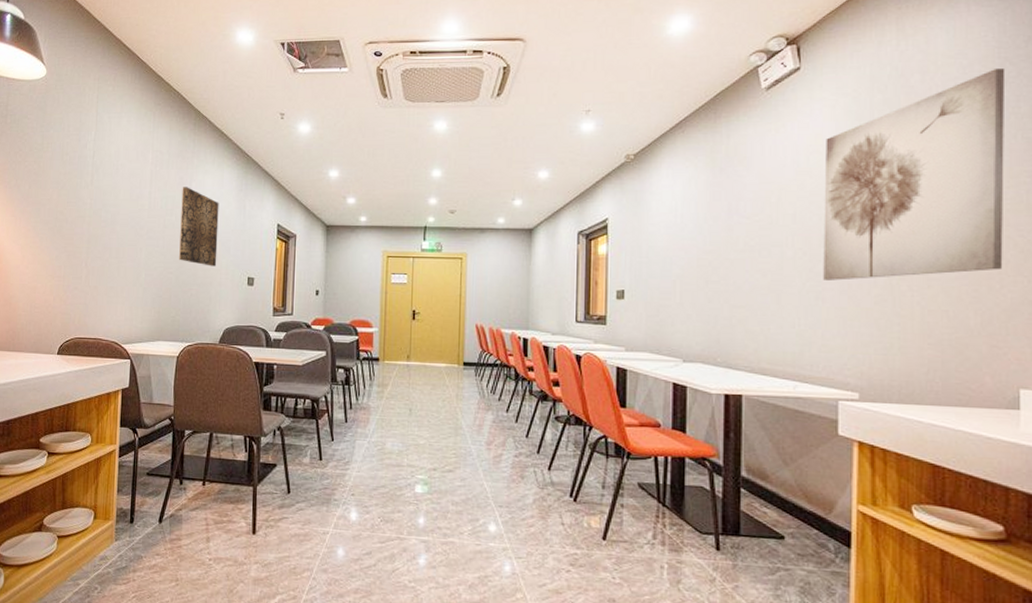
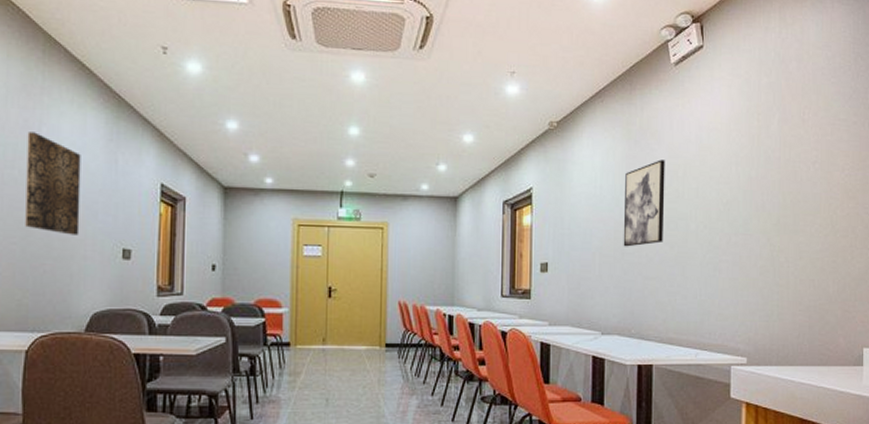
wall art: none [707,186,756,275] -> present [623,159,665,247]
wall art: present [823,67,1006,281] -> none [720,61,858,253]

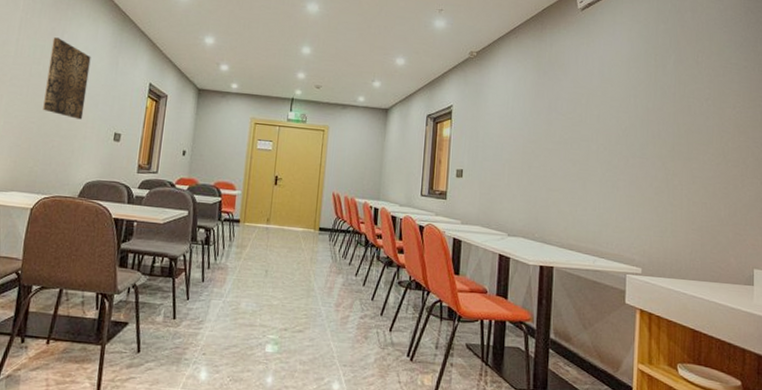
wall art: present [623,159,665,247] -> none [530,88,571,162]

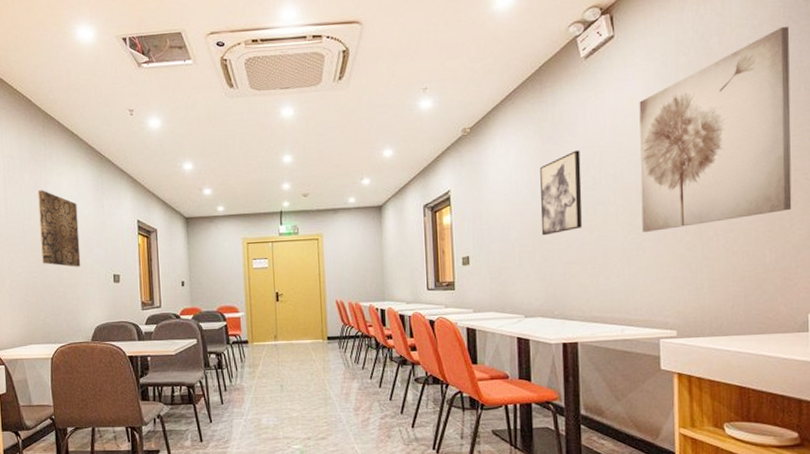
wall art: none [530,88,571,162] -> present [540,150,582,236]
wall art: none [618,14,748,173] -> present [639,26,792,232]

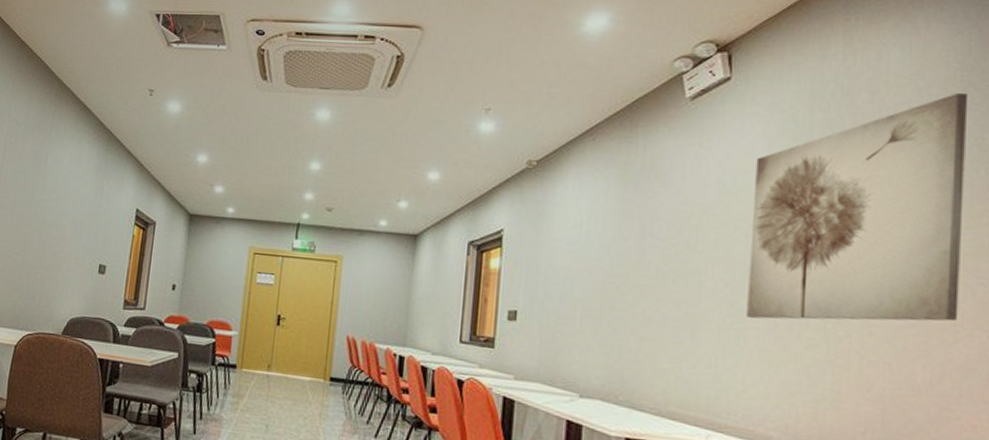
wall art: present [38,190,81,267] -> none [26,161,75,250]
wall art: present [540,150,582,236] -> none [612,205,674,302]

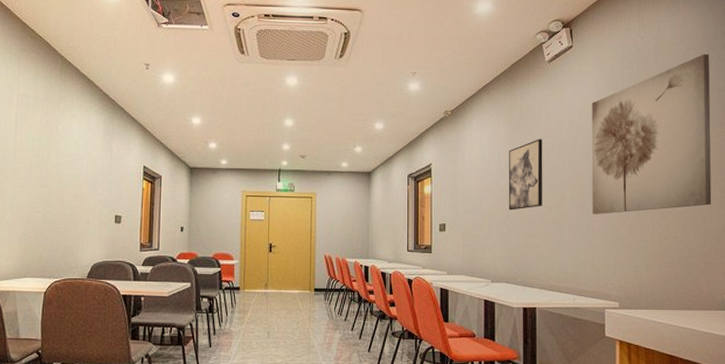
wall art: none [612,205,674,302] -> present [508,139,543,210]

